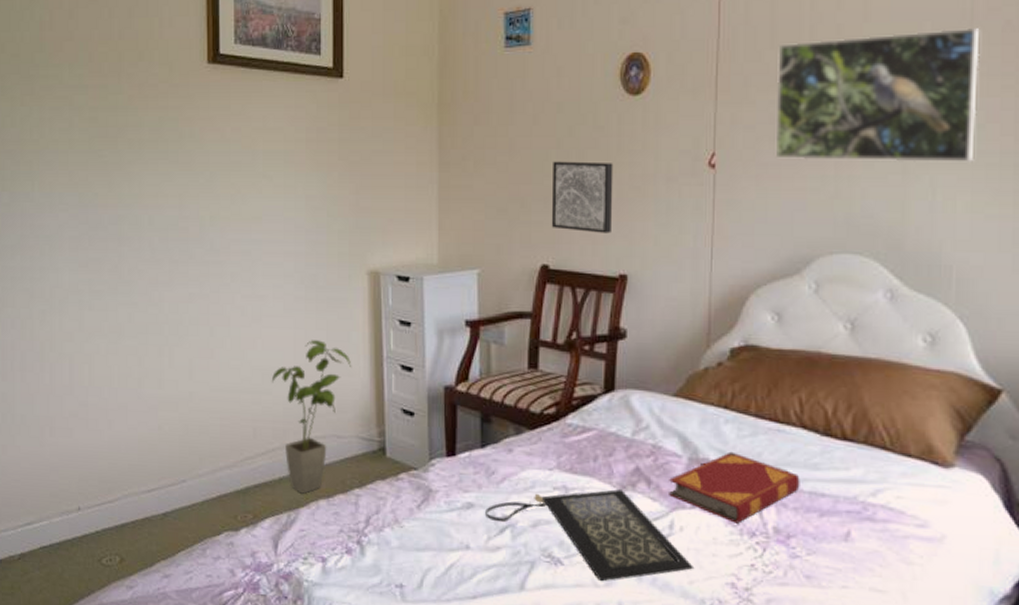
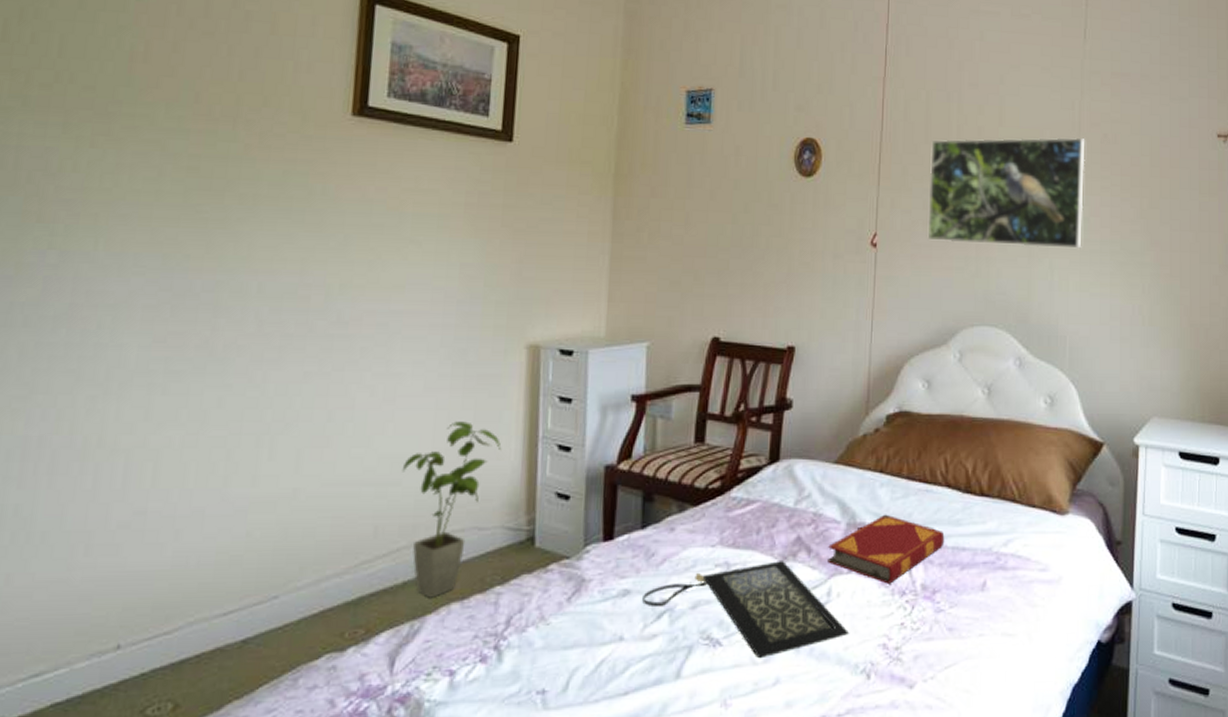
wall art: present [551,161,613,234] -> none [723,236,785,307]

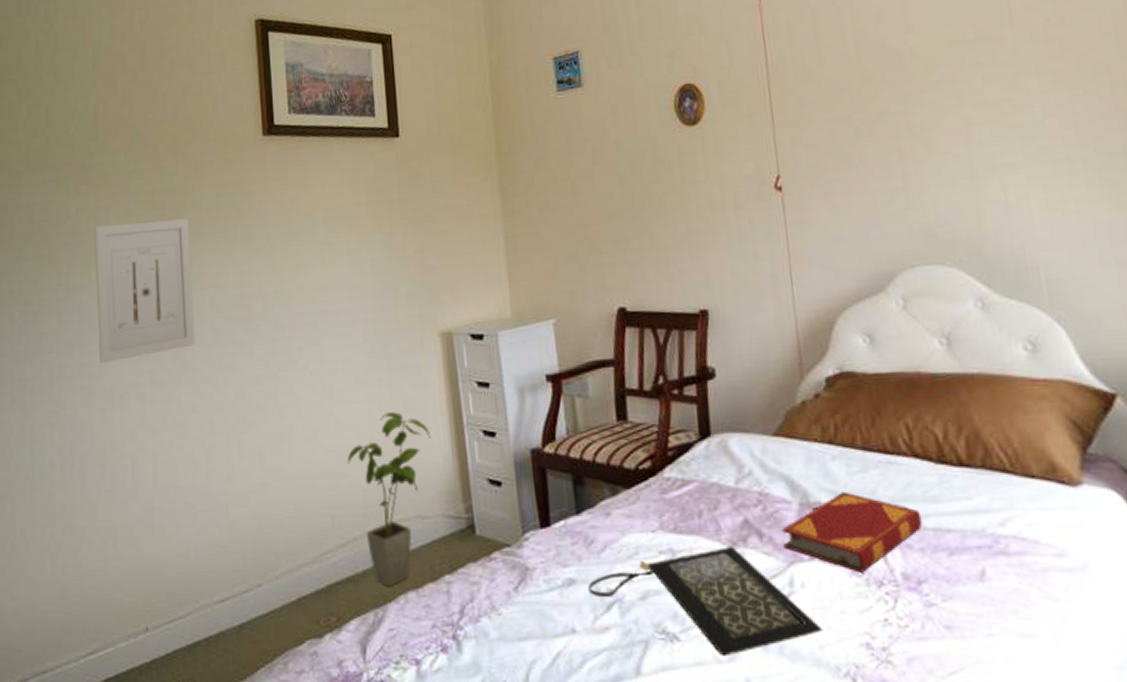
wall art: none [96,186,243,344] -> present [94,218,195,363]
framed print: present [927,137,1085,249] -> none [826,28,1041,175]

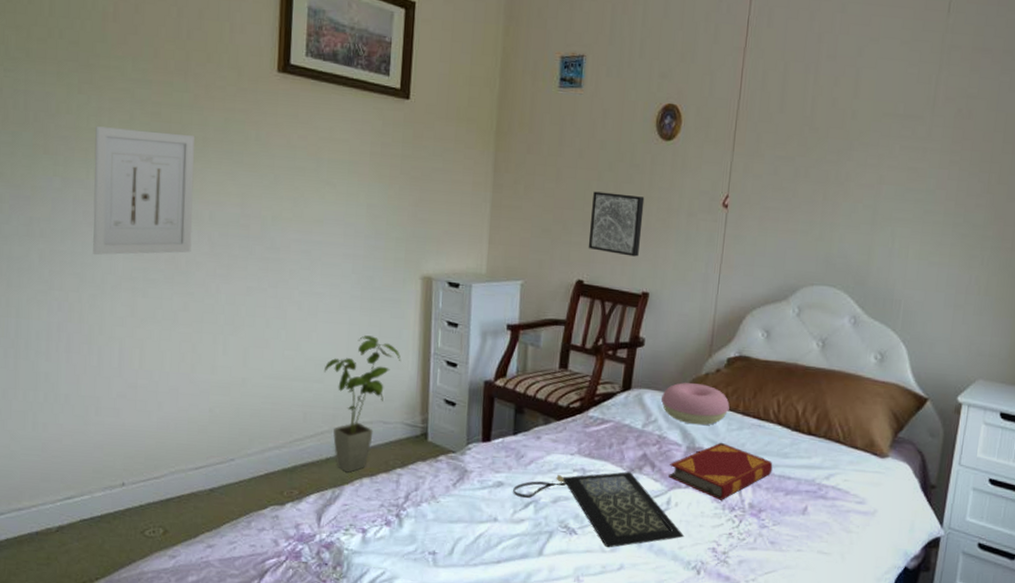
wall art: none [618,195,686,269] -> present [588,191,645,257]
cushion: none [751,416,844,472] -> present [660,382,730,425]

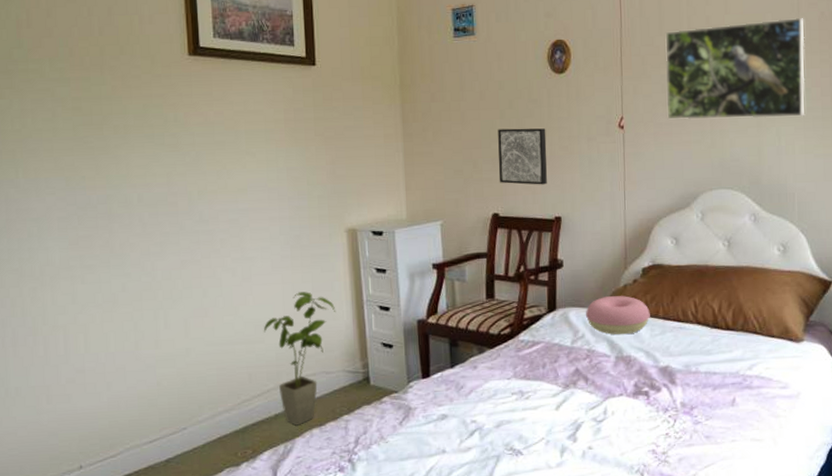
wall art: present [93,126,195,255] -> none [20,124,124,249]
clutch bag: present [513,471,685,548] -> none [457,388,625,464]
hardback book: present [669,442,773,500] -> none [602,348,698,403]
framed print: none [776,109,939,219] -> present [665,18,805,120]

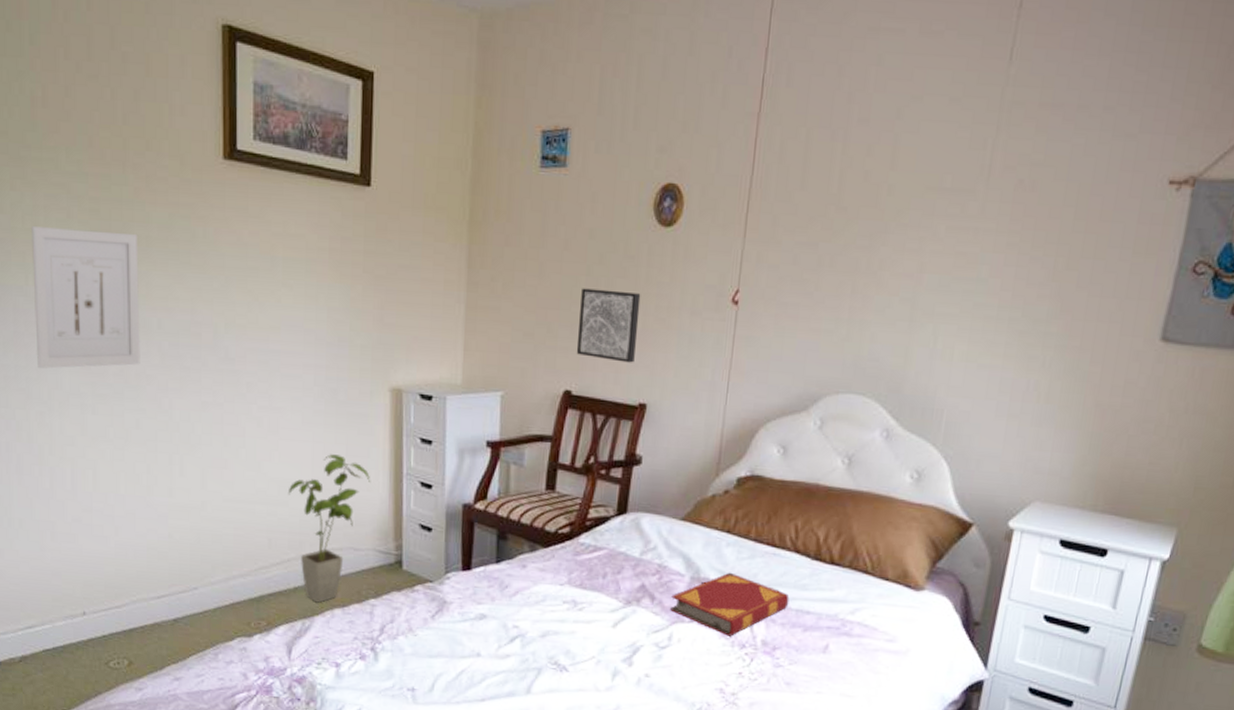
wall art: none [20,124,124,249] -> present [32,226,140,369]
cushion: present [585,296,650,335] -> none [660,505,740,553]
hardback book: none [602,348,698,403] -> present [670,572,790,637]
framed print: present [665,18,805,120] -> none [795,183,995,314]

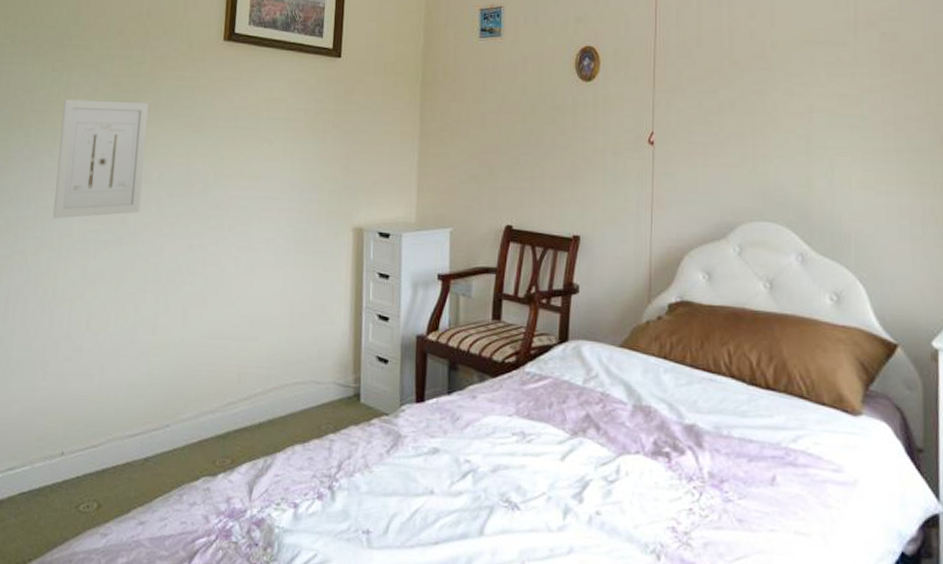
house plant: present [287,454,371,603] -> none [258,290,334,439]
wall art: present [576,288,641,363] -> none [515,135,569,199]
hardback book: present [670,572,790,637] -> none [616,399,731,469]

